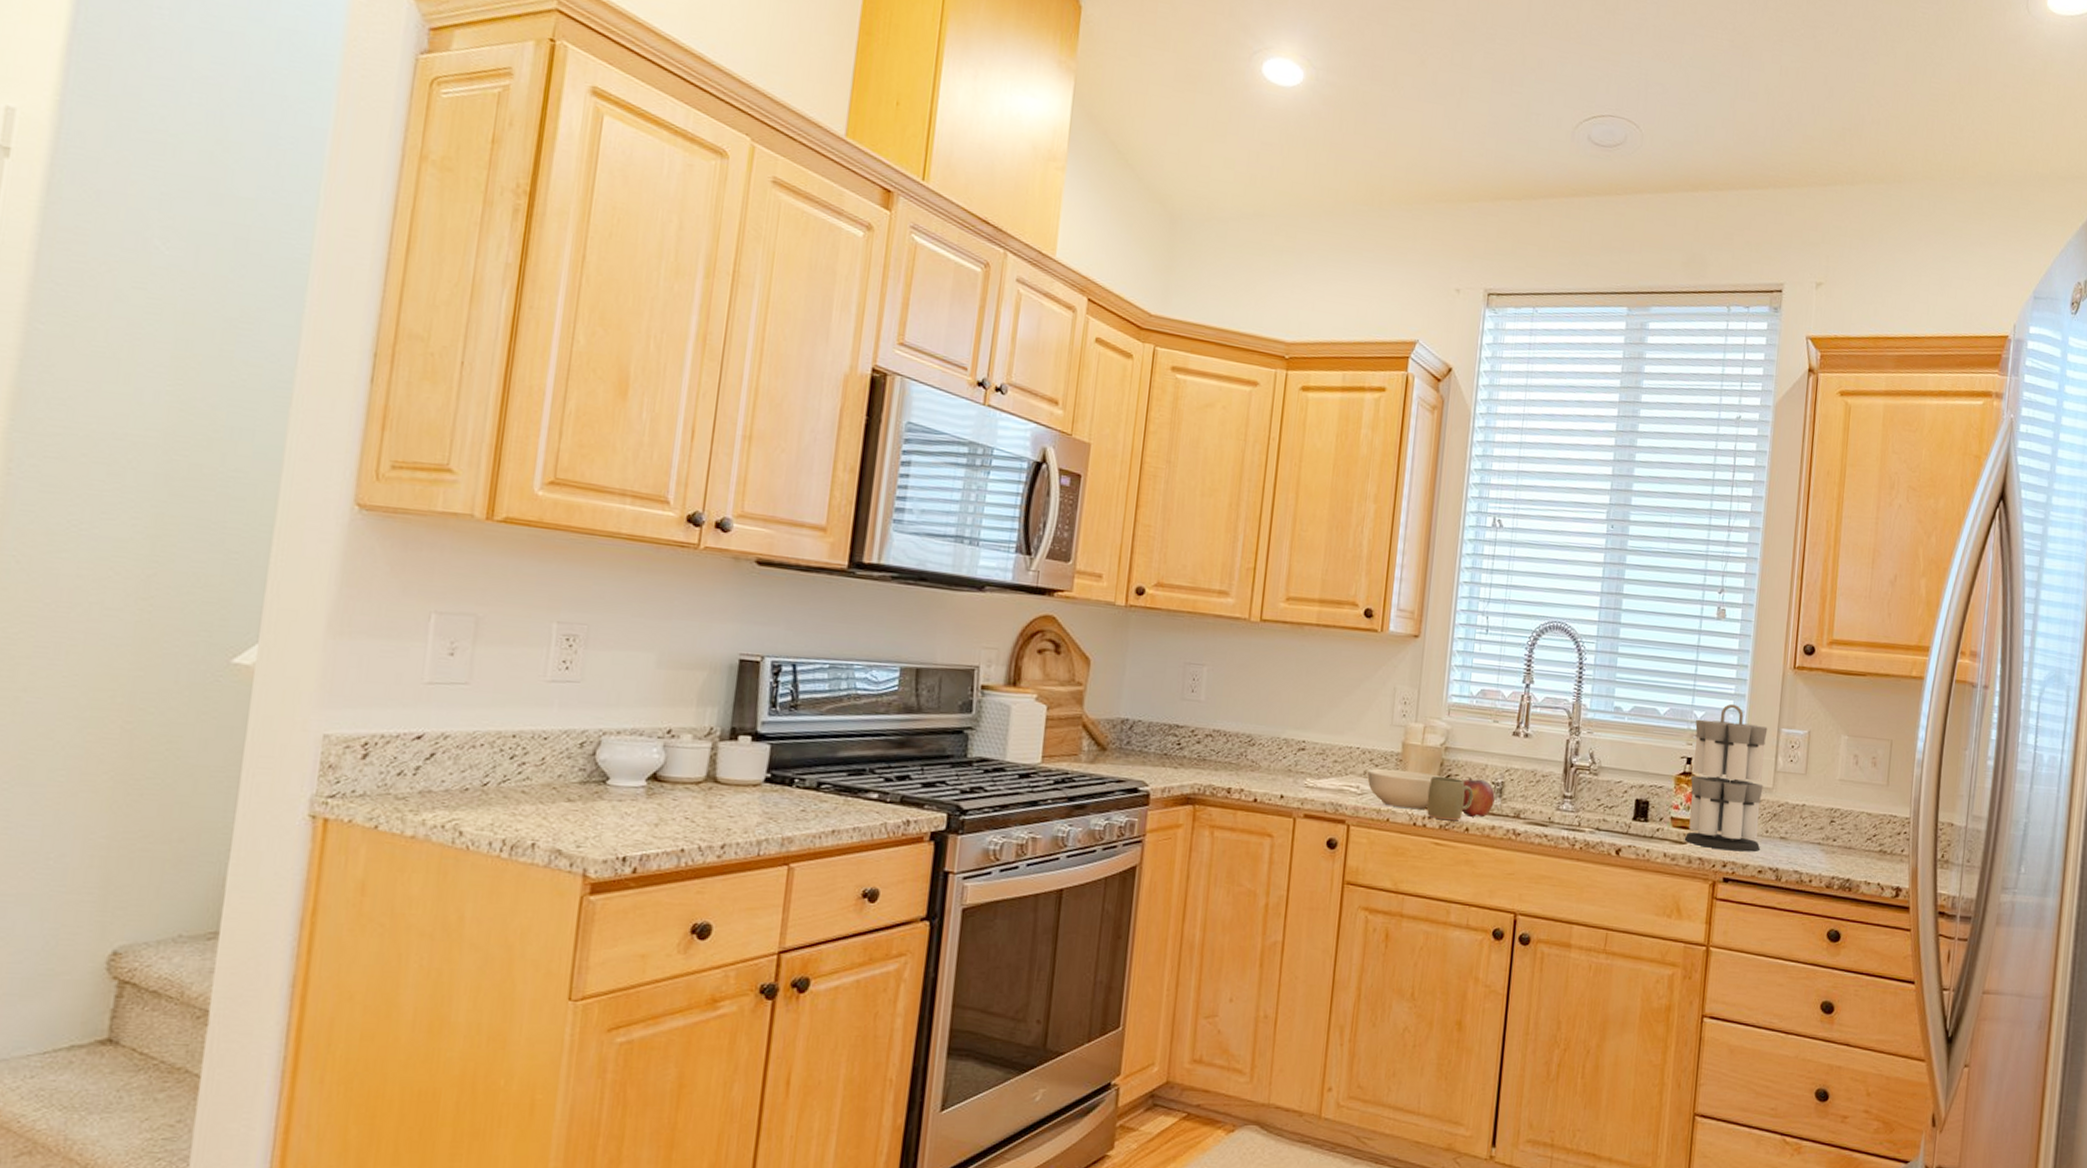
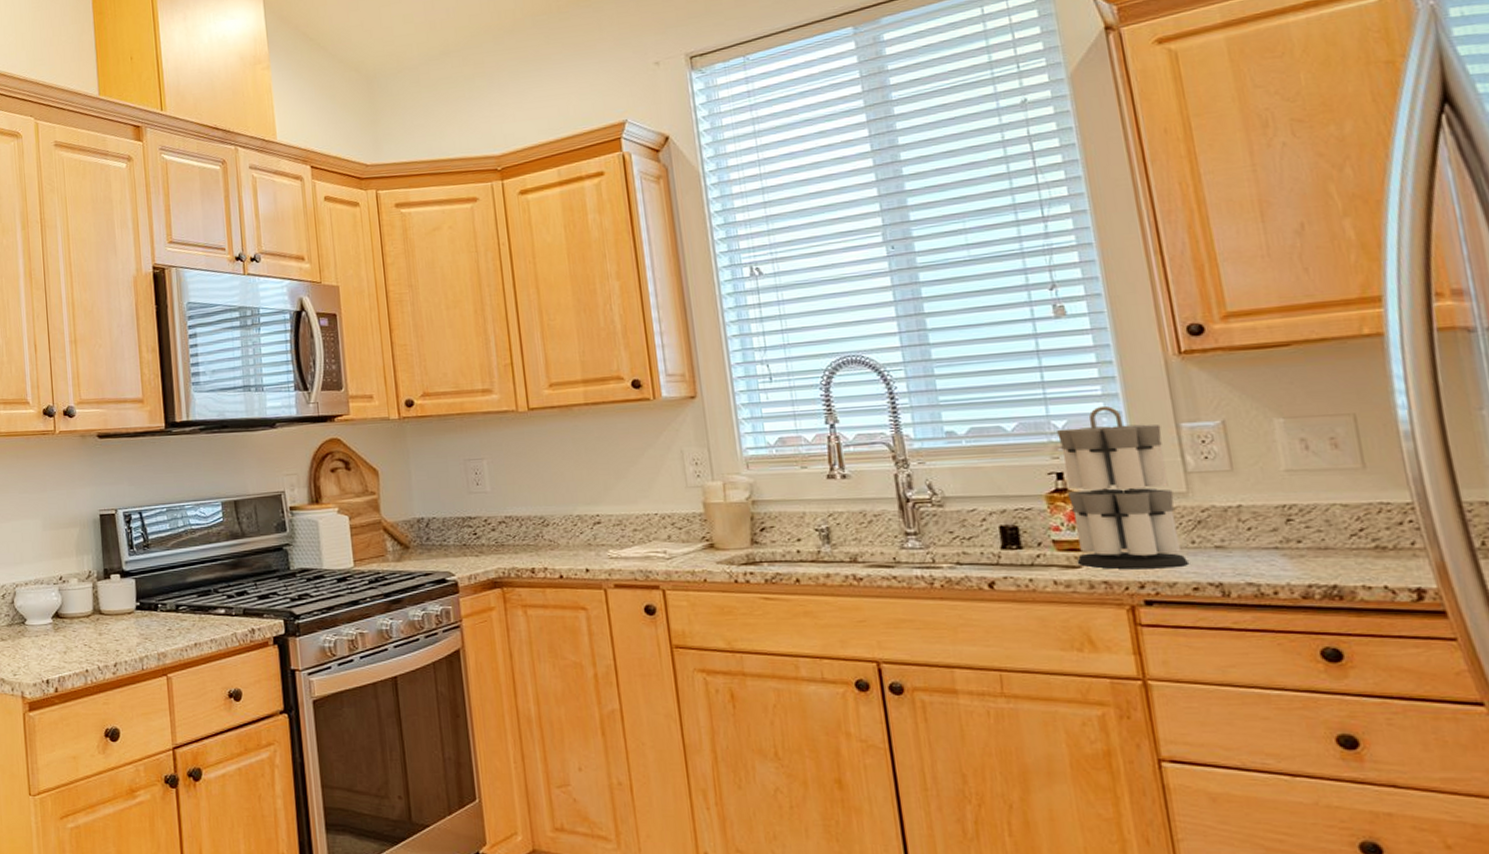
bowl: present [1366,768,1442,810] -> none [670,529,755,567]
mug: present [1426,775,1474,821] -> none [742,530,798,574]
fruit: present [1461,777,1495,818] -> none [780,527,823,567]

